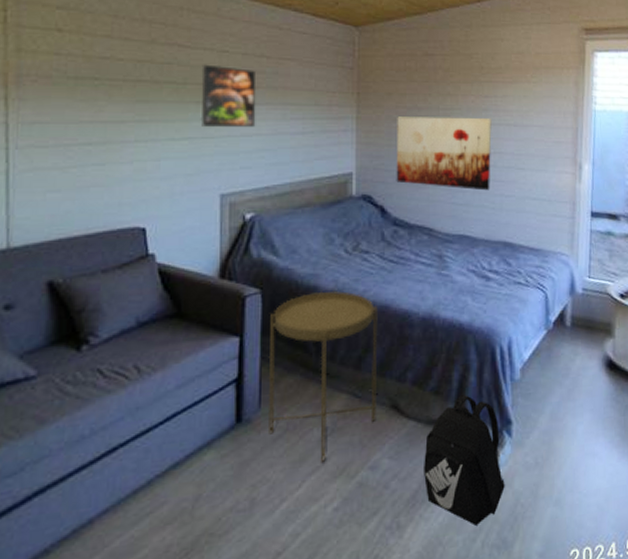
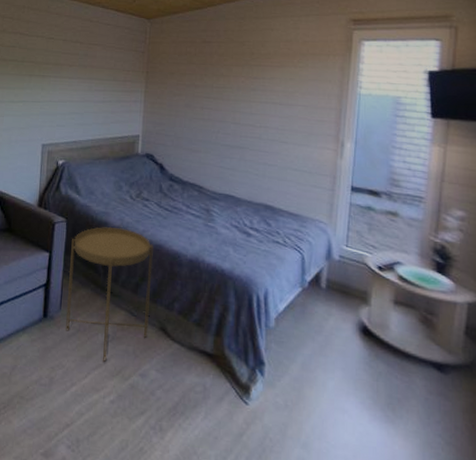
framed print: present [200,64,256,127] -> none [31,47,71,95]
wall art: present [396,116,492,191] -> none [174,92,259,159]
backpack: present [424,394,505,526] -> none [184,330,255,446]

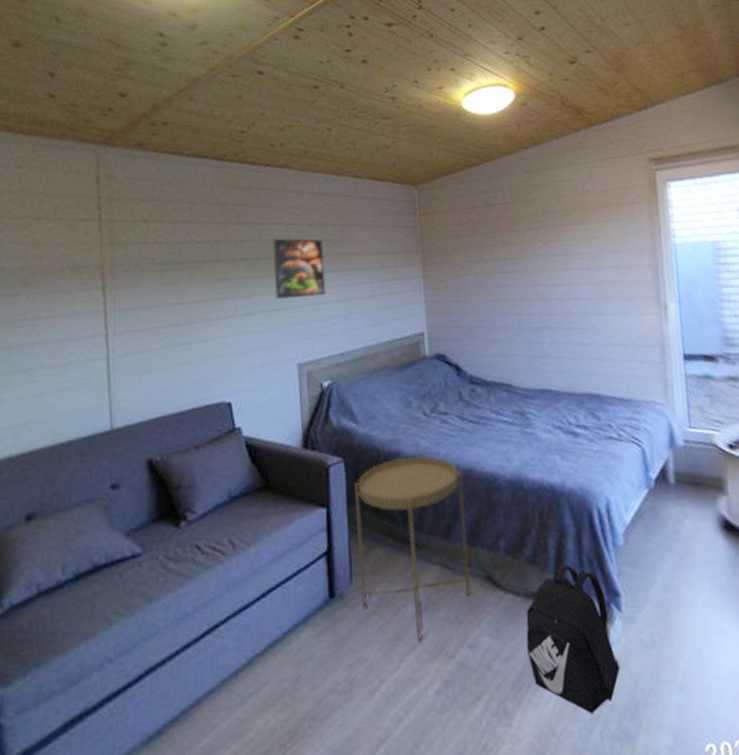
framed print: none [31,47,71,95] -> present [272,238,326,299]
backpack: none [184,330,255,446] -> present [526,563,620,714]

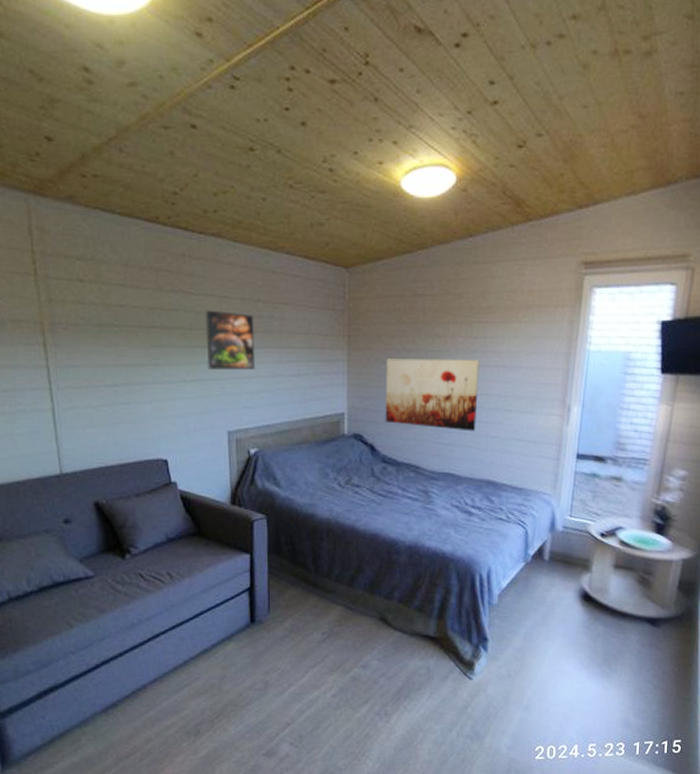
side table: present [354,455,471,640] -> none [274,519,368,659]
wall art: none [463,263,569,341] -> present [385,359,480,432]
backpack: present [526,563,620,714] -> none [408,613,479,719]

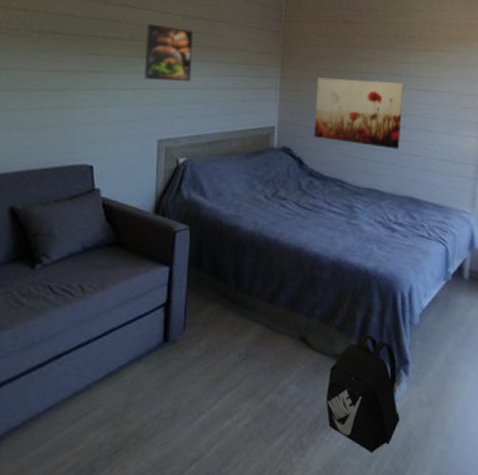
backpack: none [408,613,479,719] -> present [326,333,400,452]

